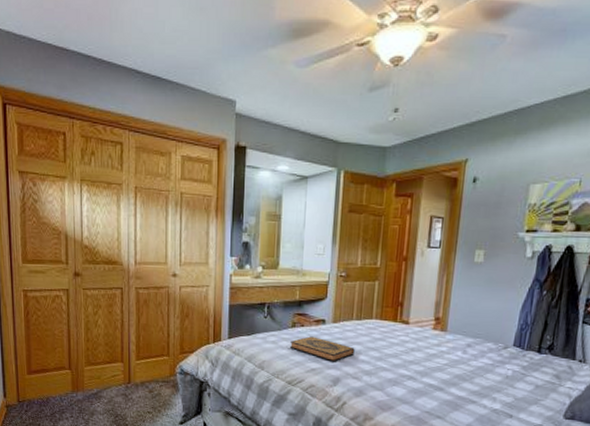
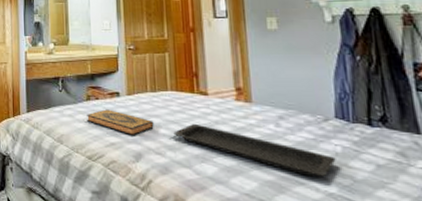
serving tray: none [372,350,506,396] -> present [173,123,336,177]

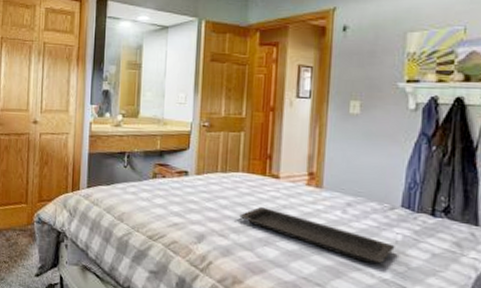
hardback book: present [87,109,154,136] -> none [151,188,221,217]

